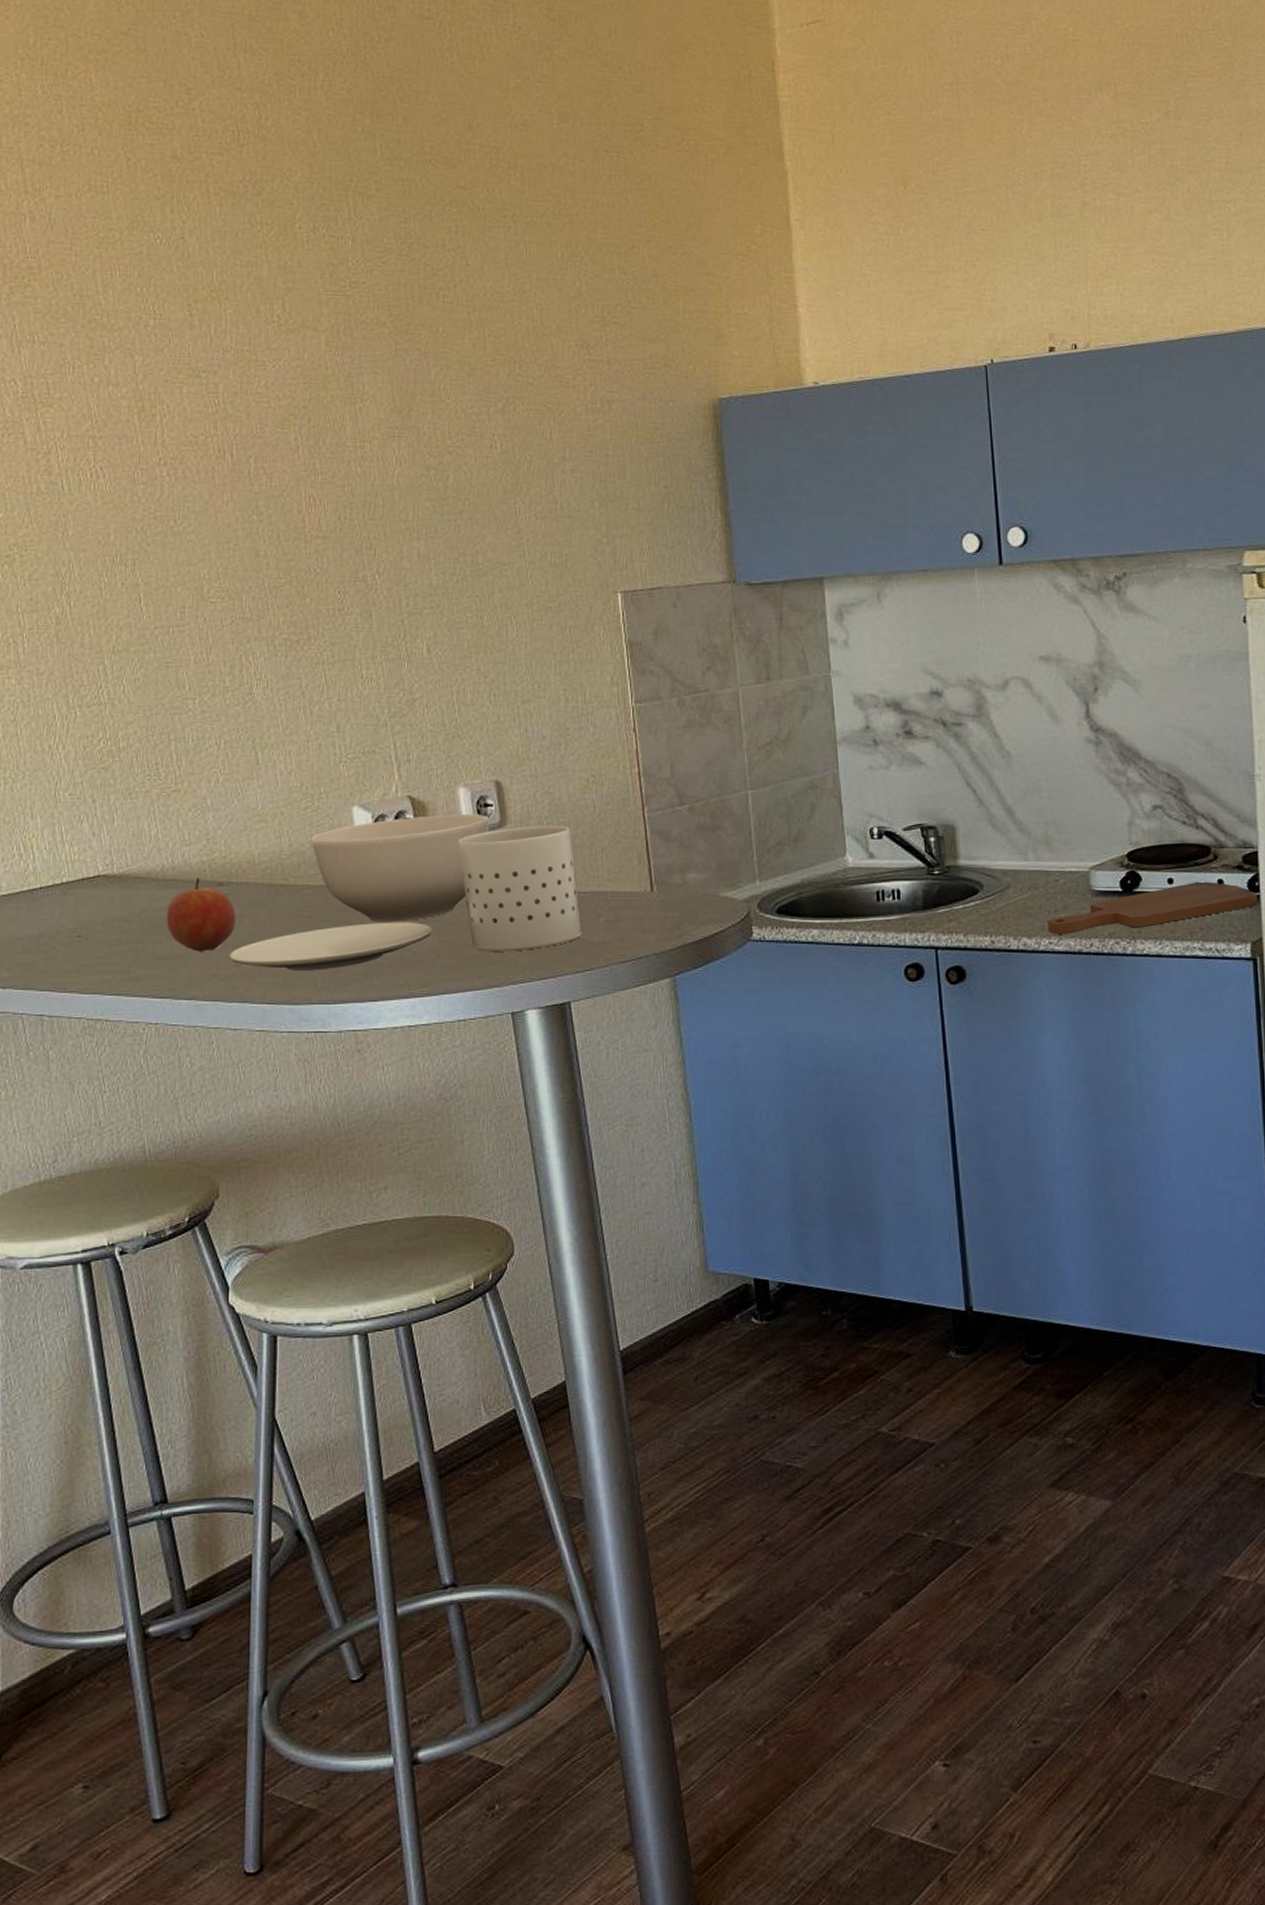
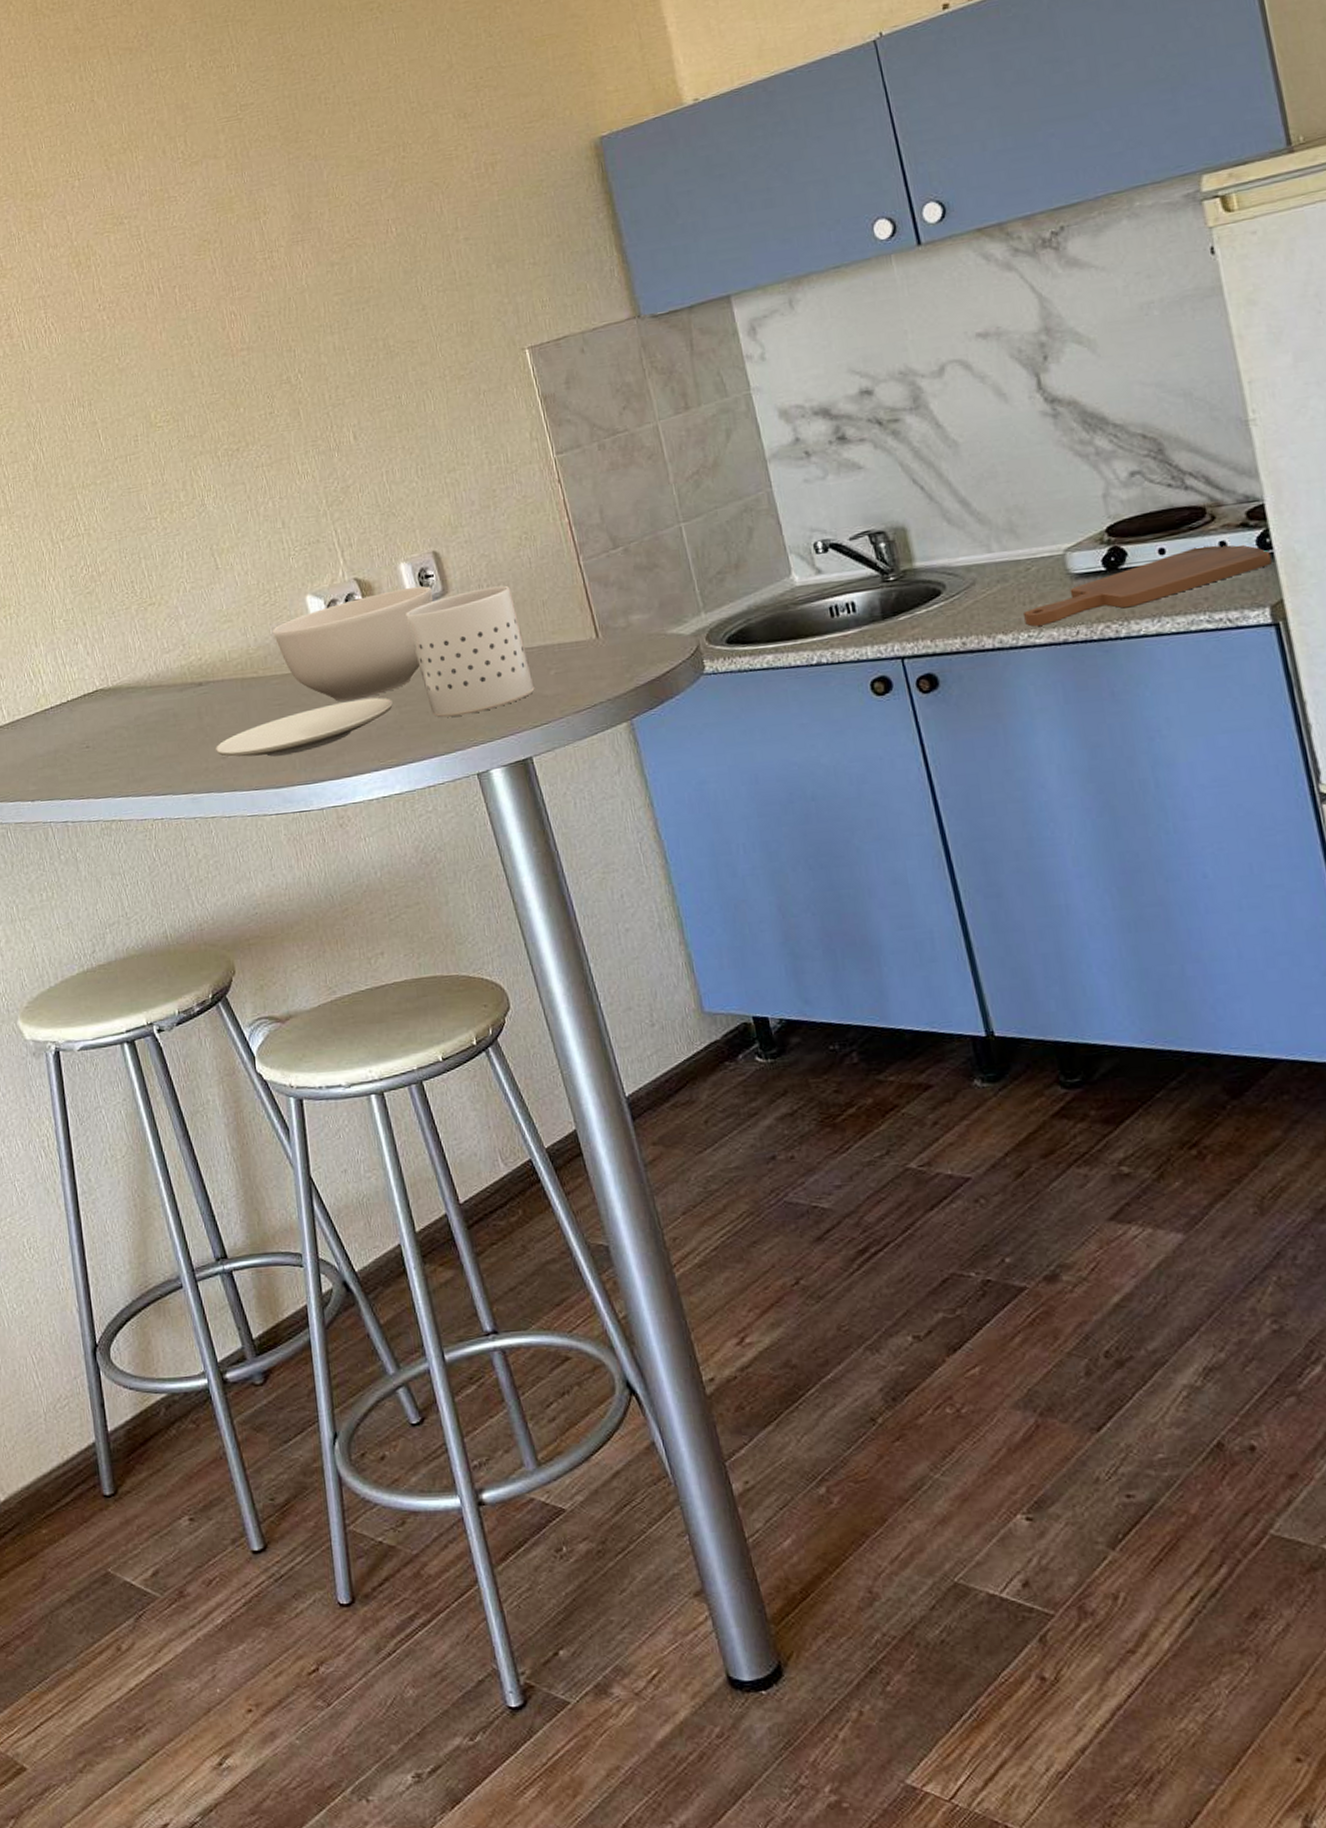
fruit: present [166,877,236,952] -> none [157,680,218,749]

